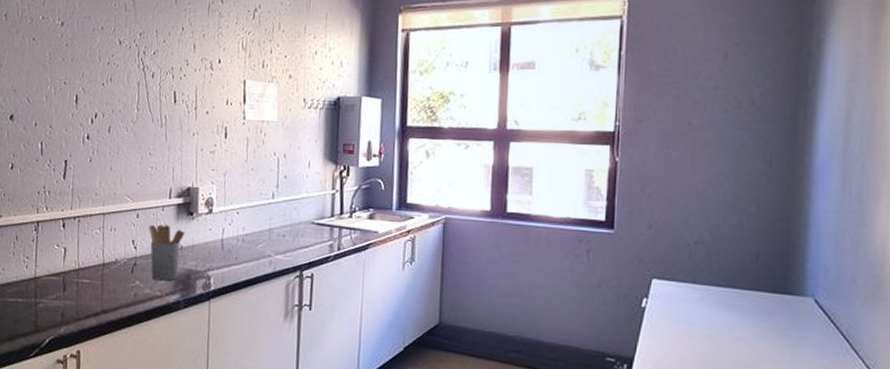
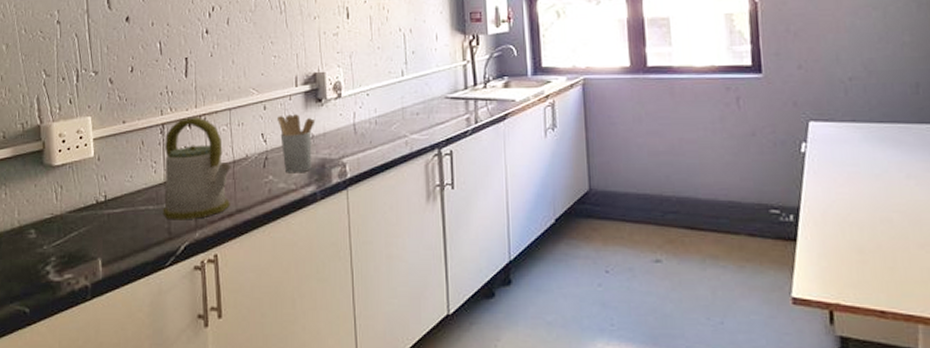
kettle: none [30,218,100,315] -> present [163,117,230,220]

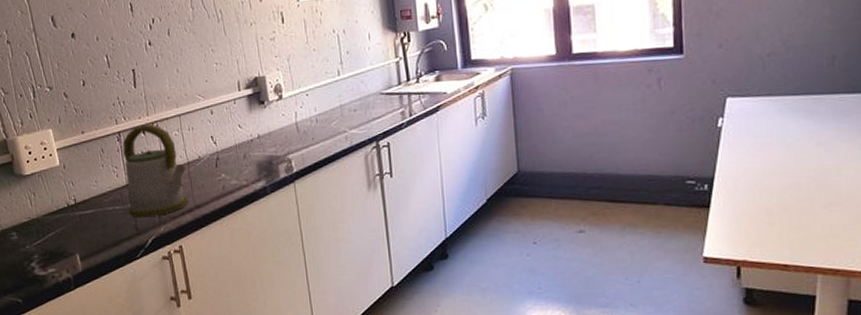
utensil holder: present [277,114,316,173] -> none [224,117,260,171]

